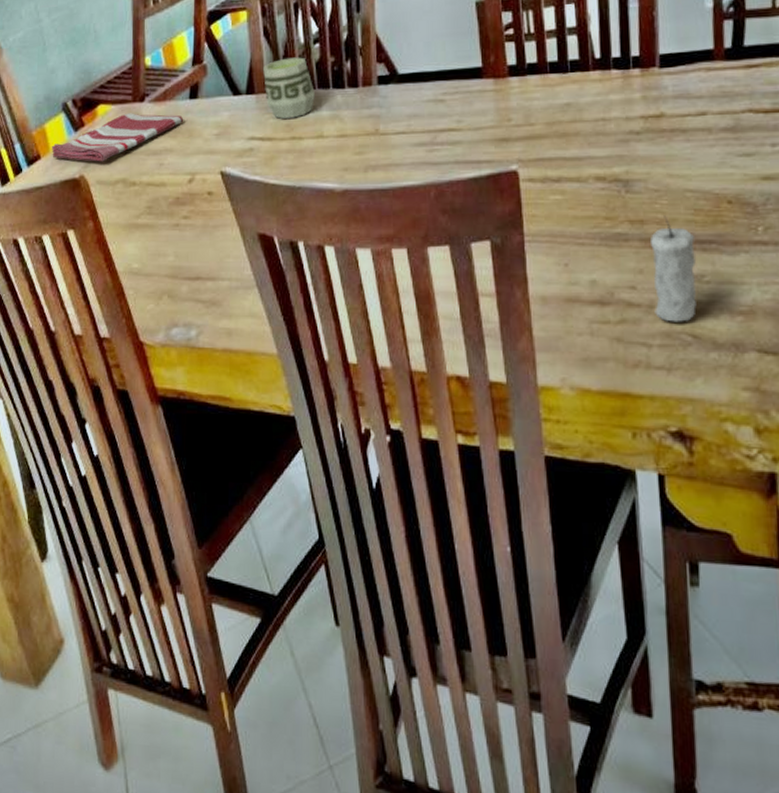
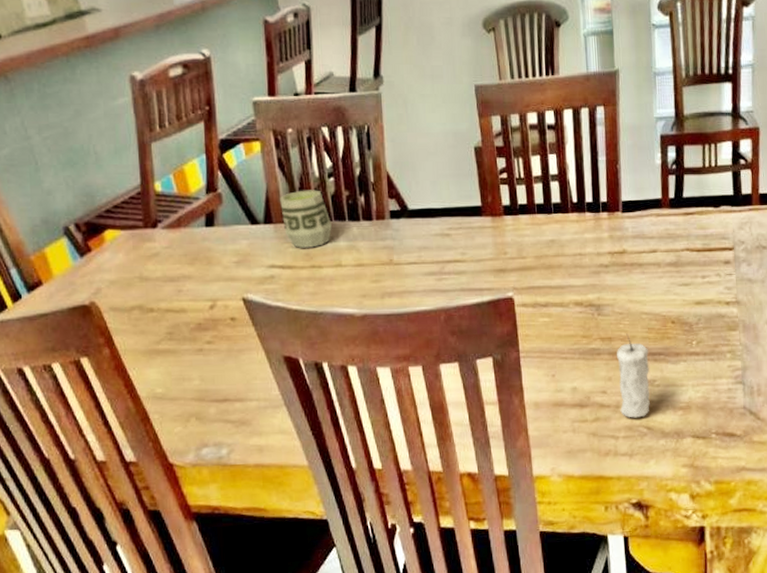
dish towel: present [51,113,184,162] -> none [54,239,201,288]

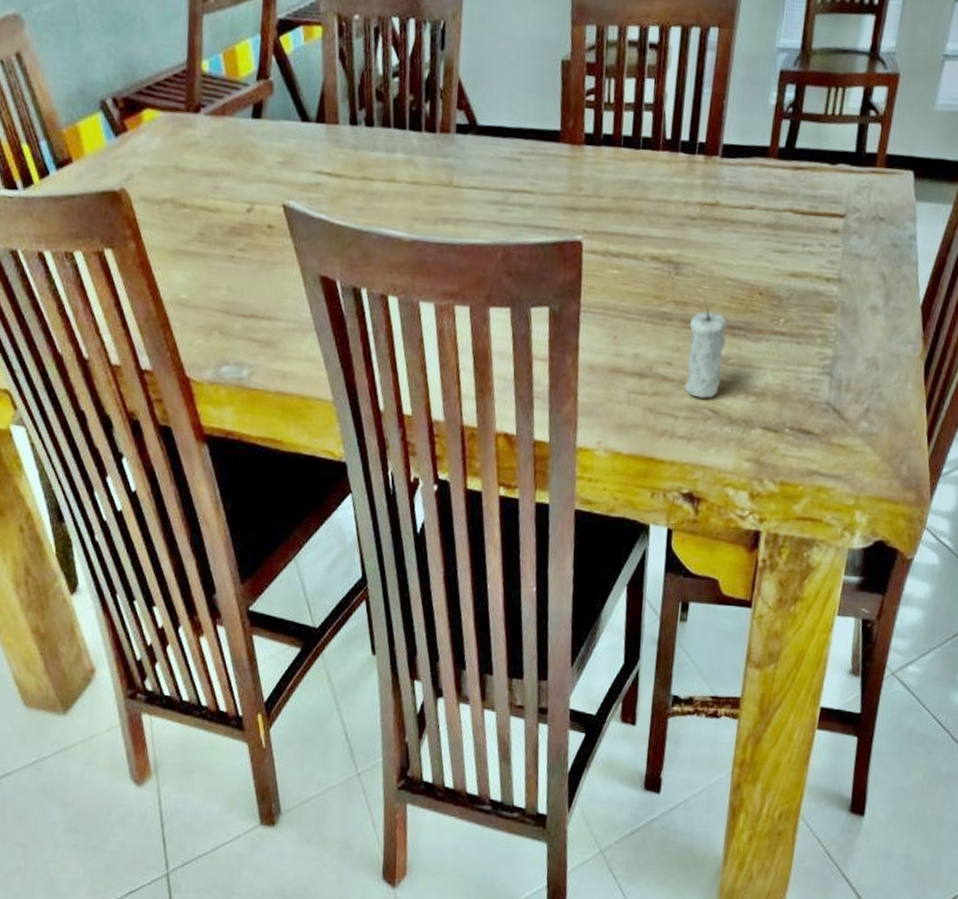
cup: present [280,190,332,248] -> none [336,88,390,157]

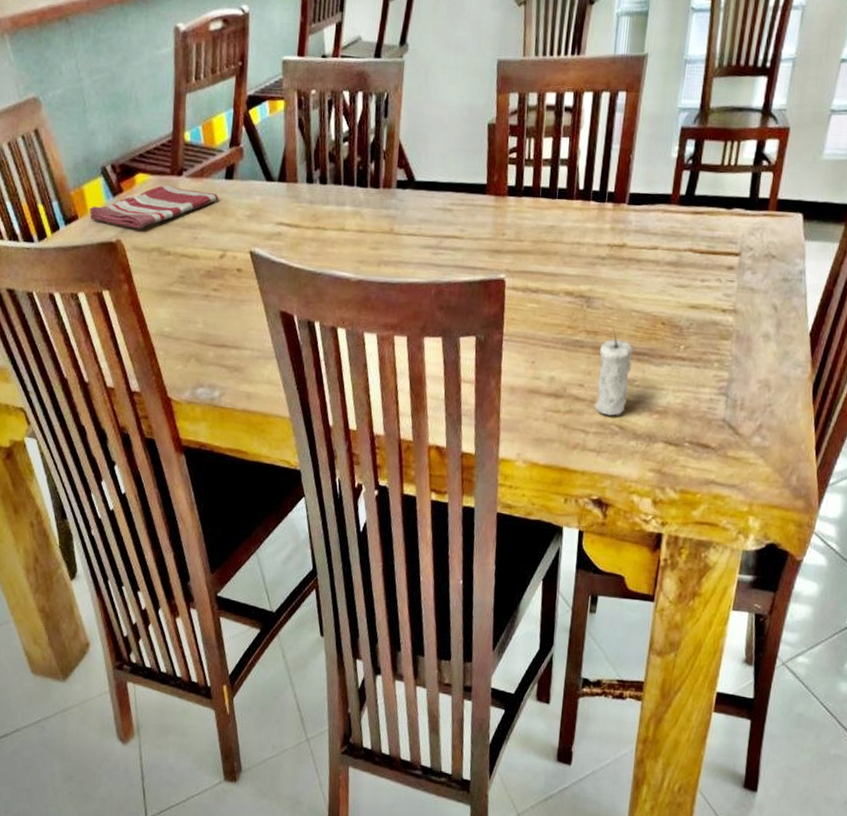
dish towel: none [85,123,245,176] -> present [89,185,219,229]

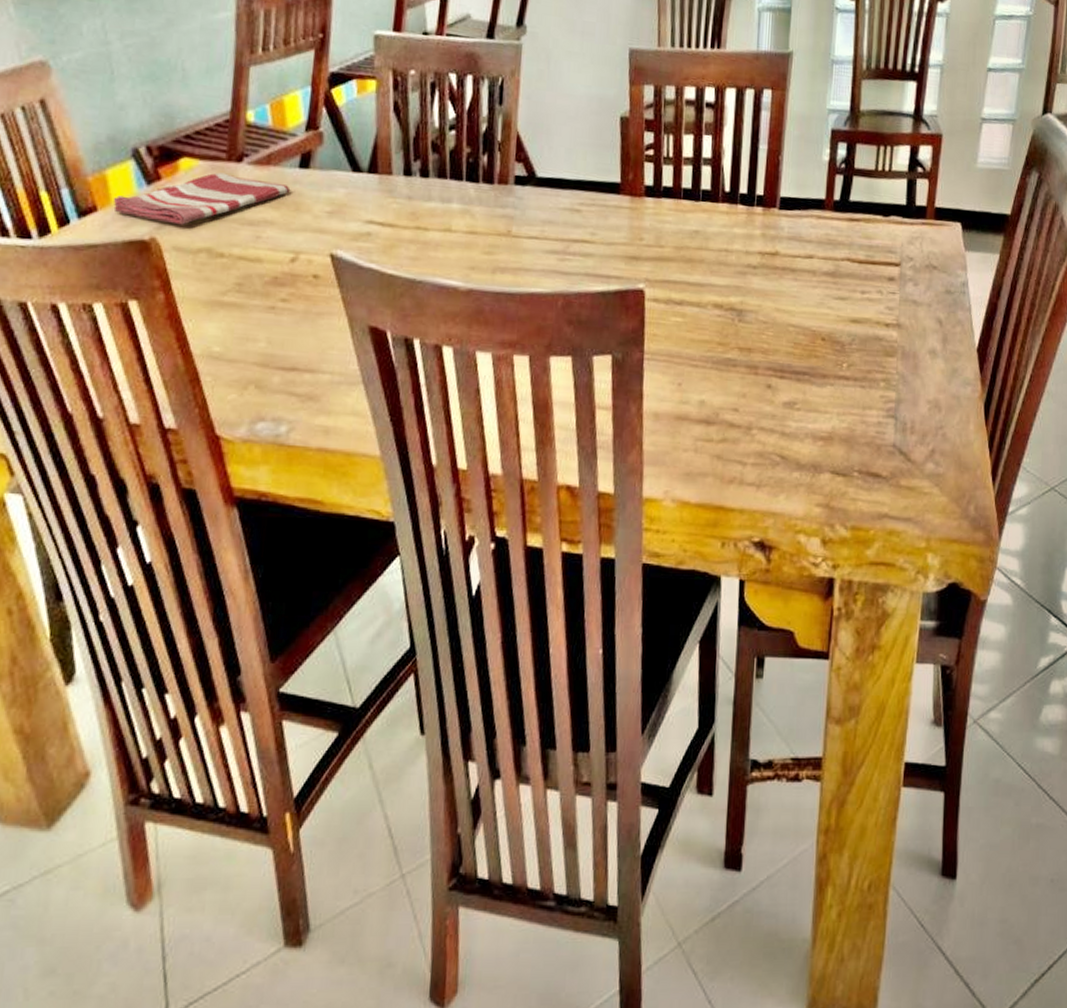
candle: present [594,329,634,416] -> none [752,346,793,444]

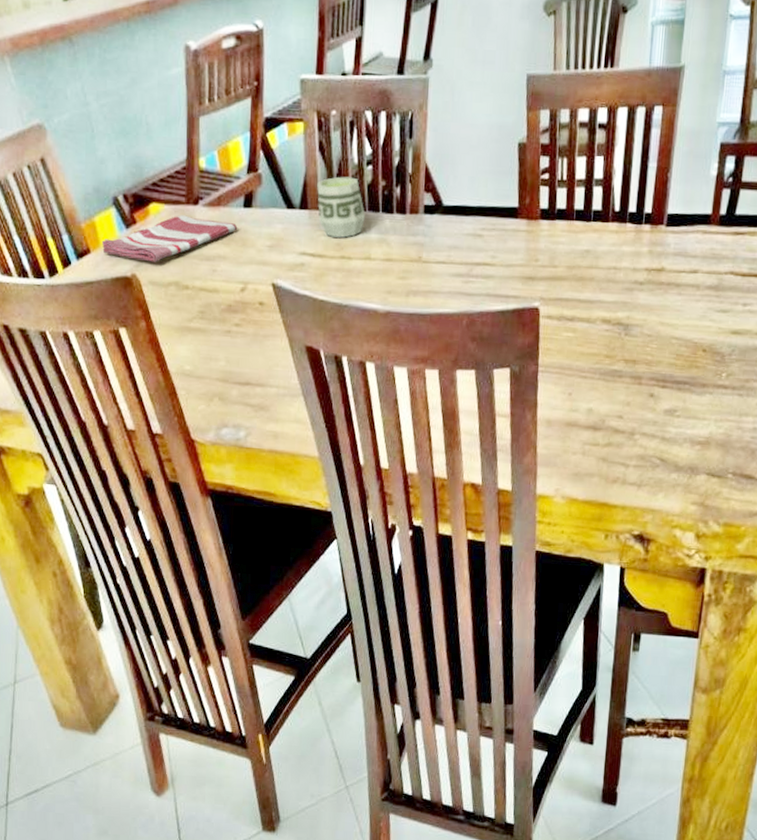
cup: none [389,140,446,207] -> present [317,176,365,238]

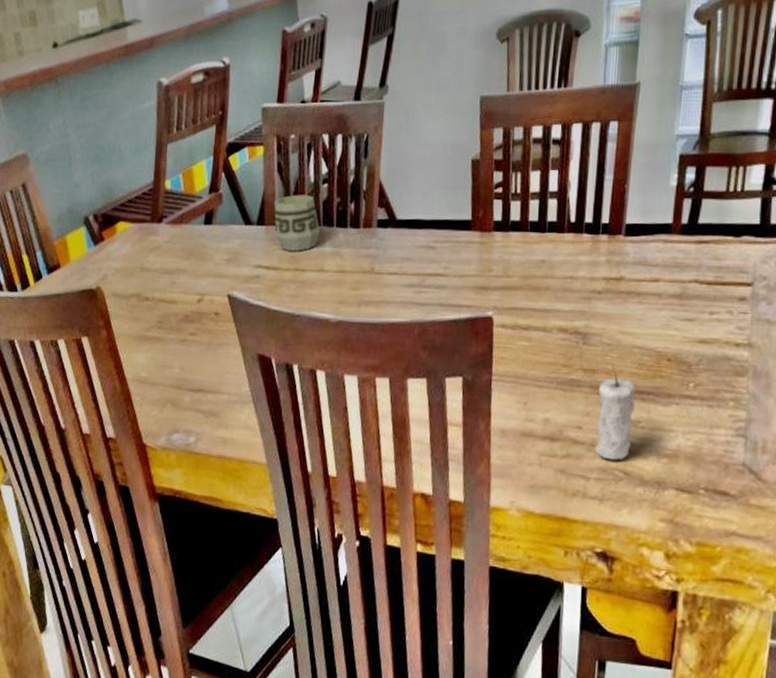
dish towel: present [101,215,238,262] -> none [71,232,198,276]
candle: none [634,358,674,448] -> present [595,367,637,460]

